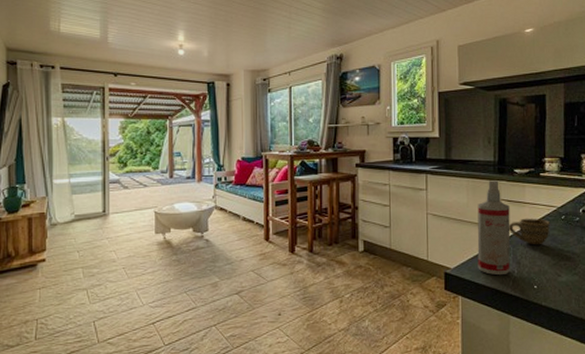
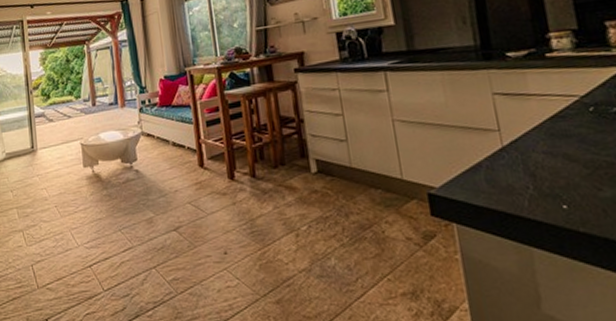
spray bottle: present [477,180,511,276] -> none [460,69,523,194]
cup: present [509,218,550,245] -> none [510,114,575,150]

